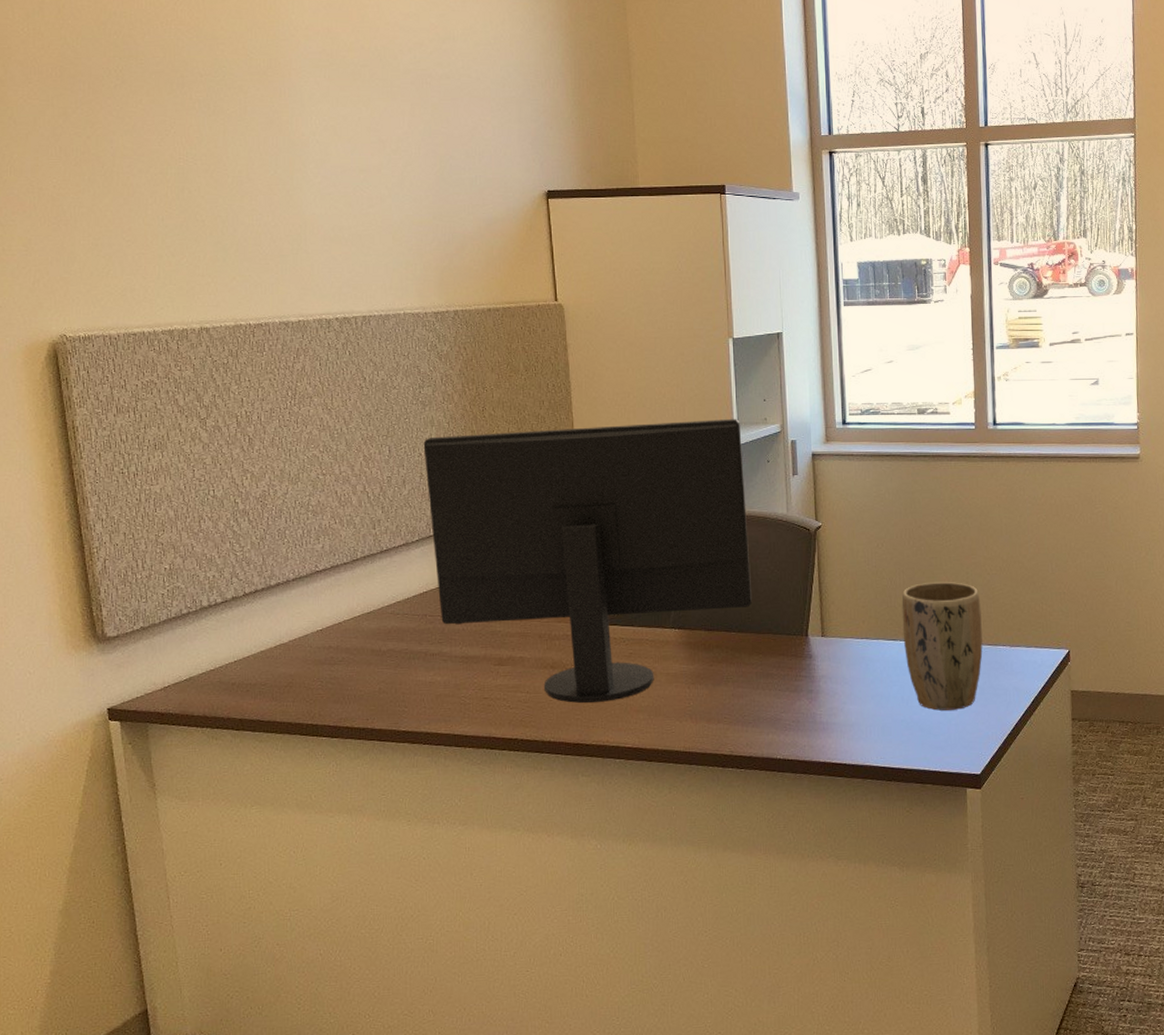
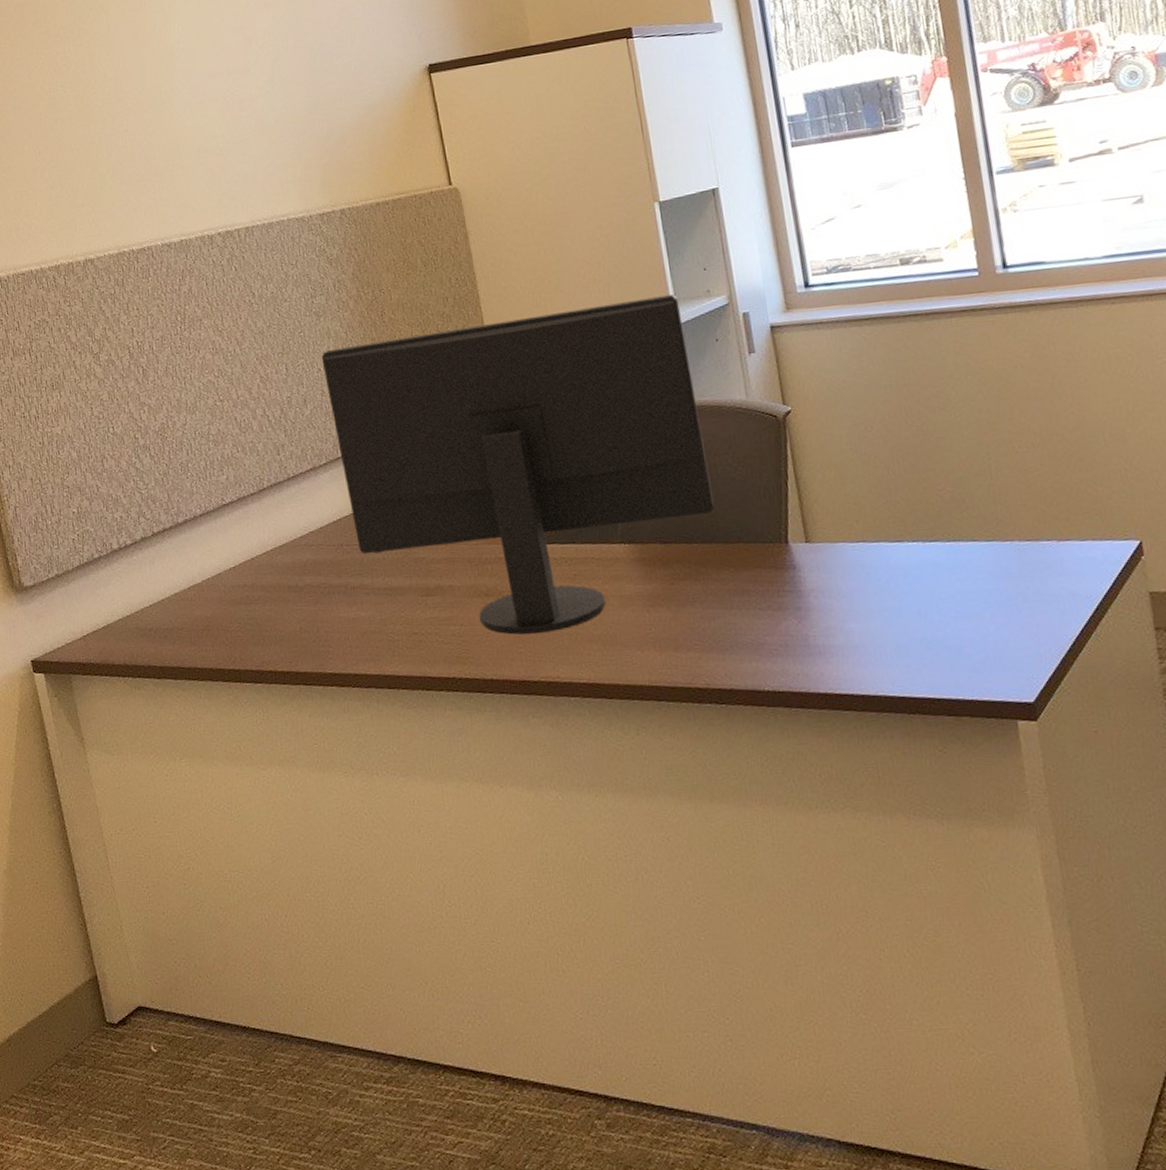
plant pot: present [901,581,983,711] -> none [904,465,1021,625]

